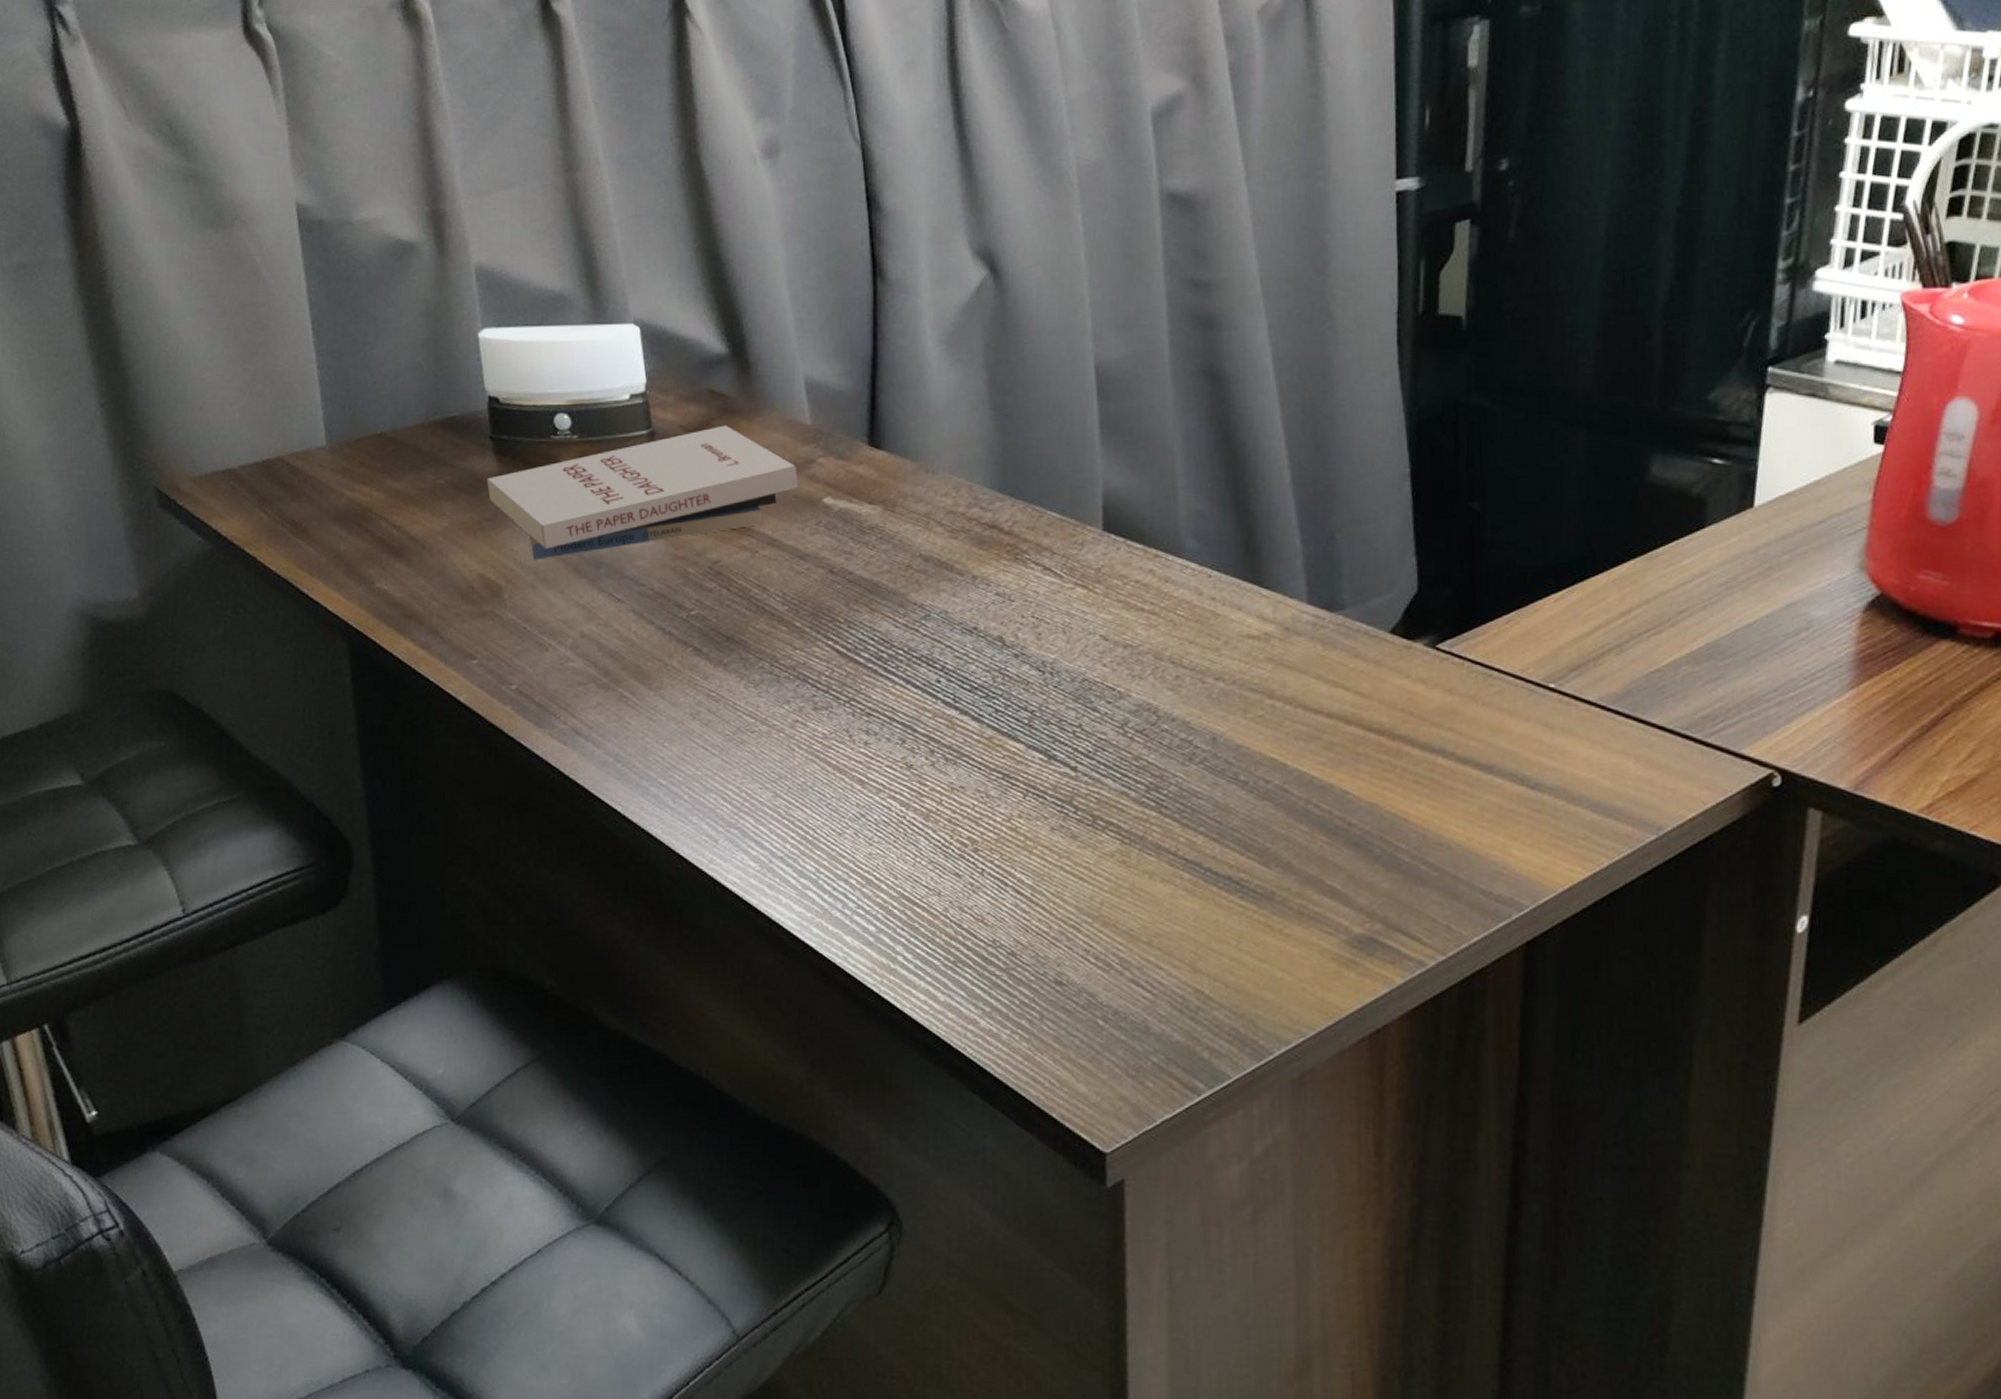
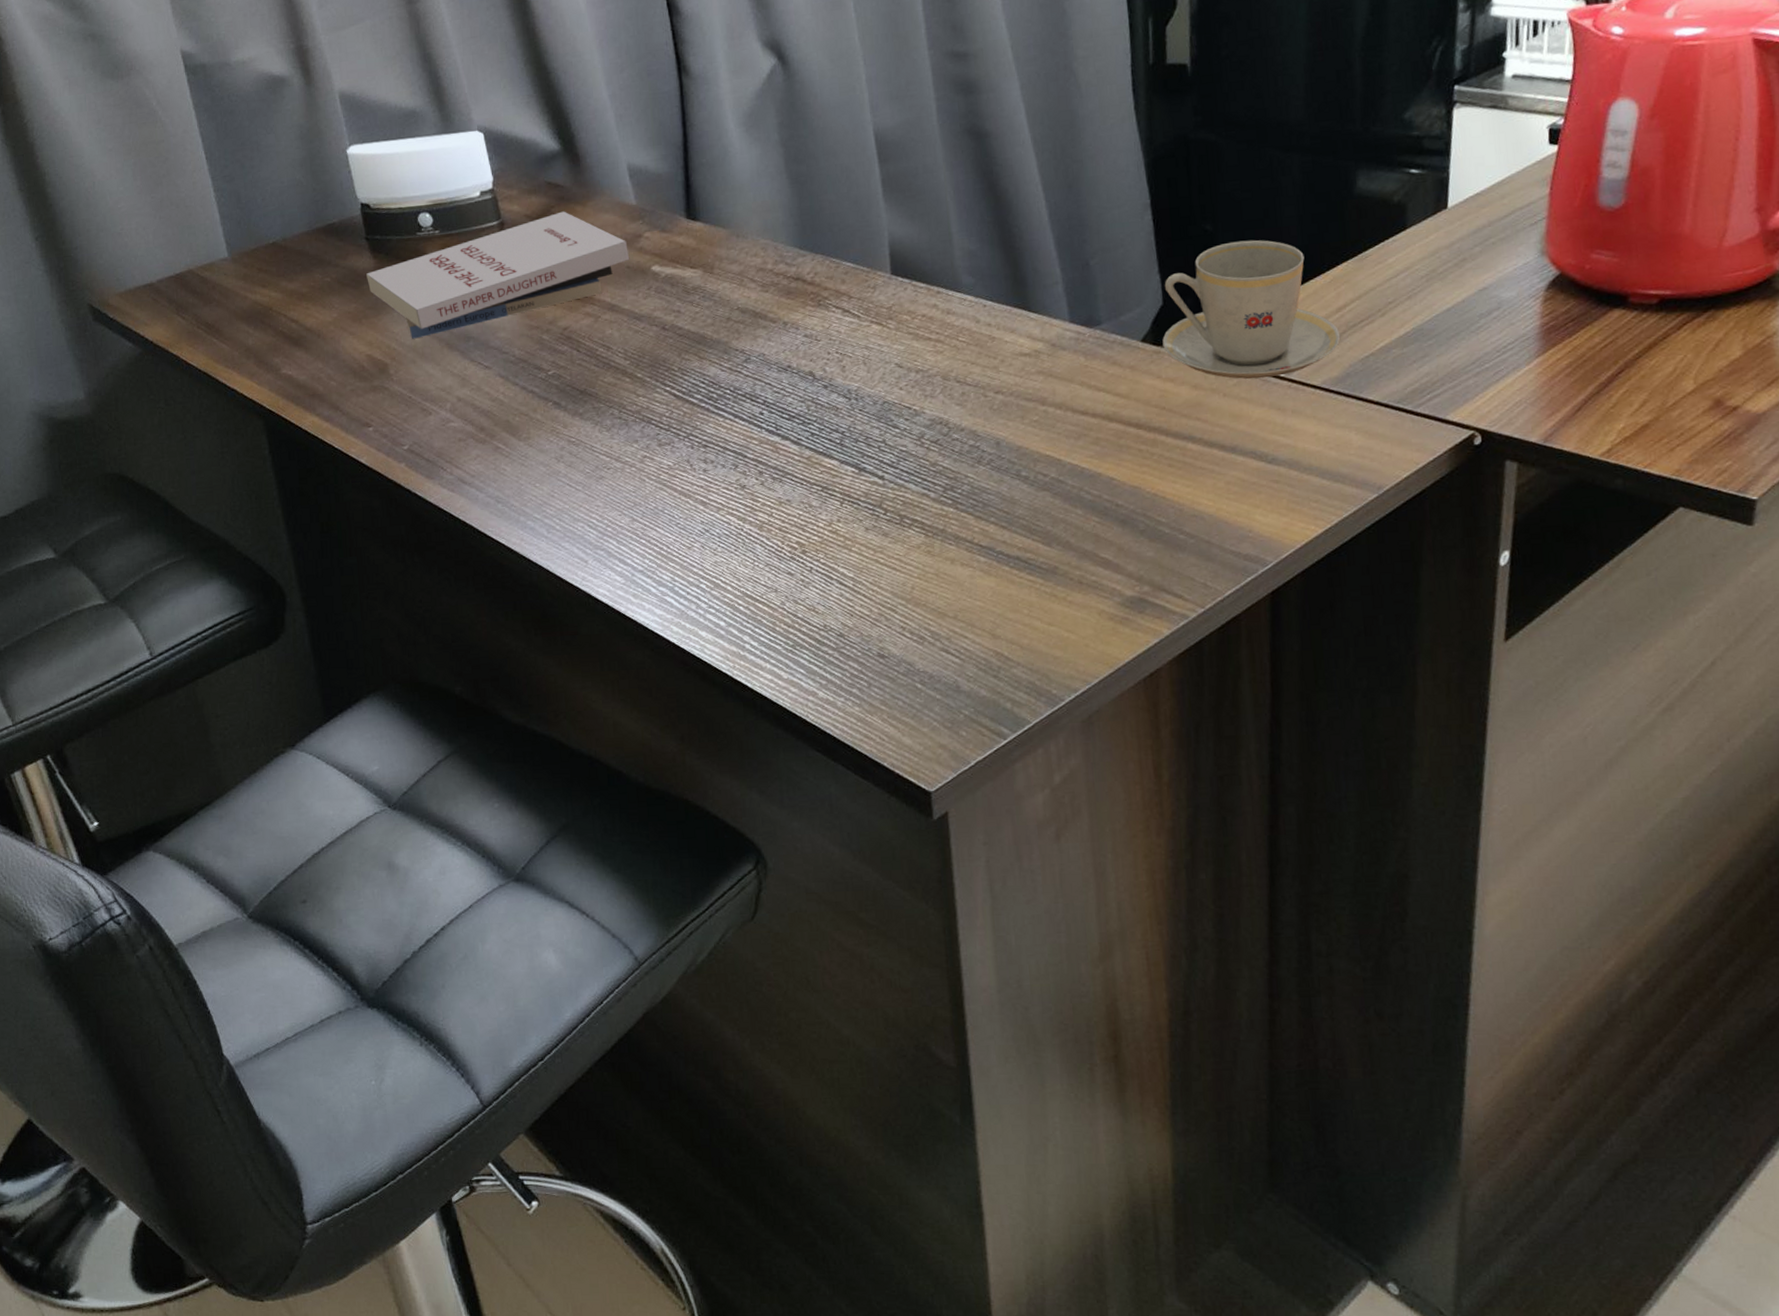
teacup: none [1414,525,1623,688] -> present [1162,239,1341,379]

